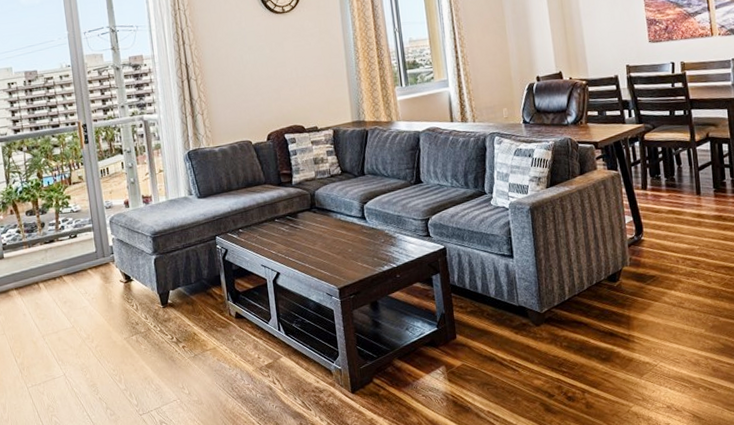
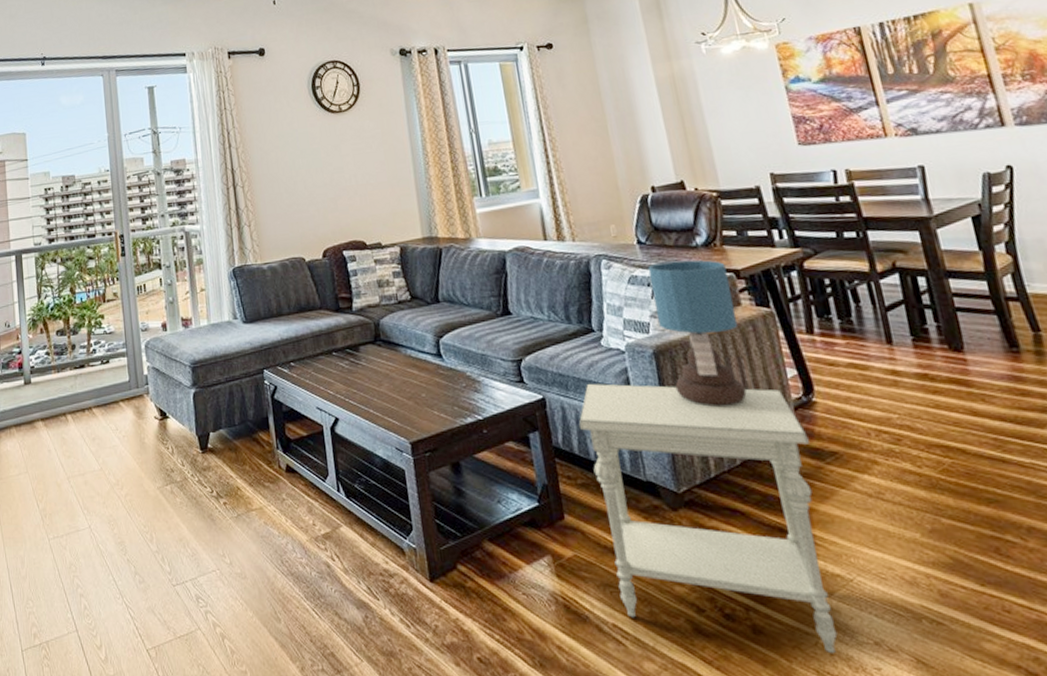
side table: none [470,232,643,417] -> present [579,383,838,654]
table lamp: none [530,135,596,247] -> present [647,260,747,407]

